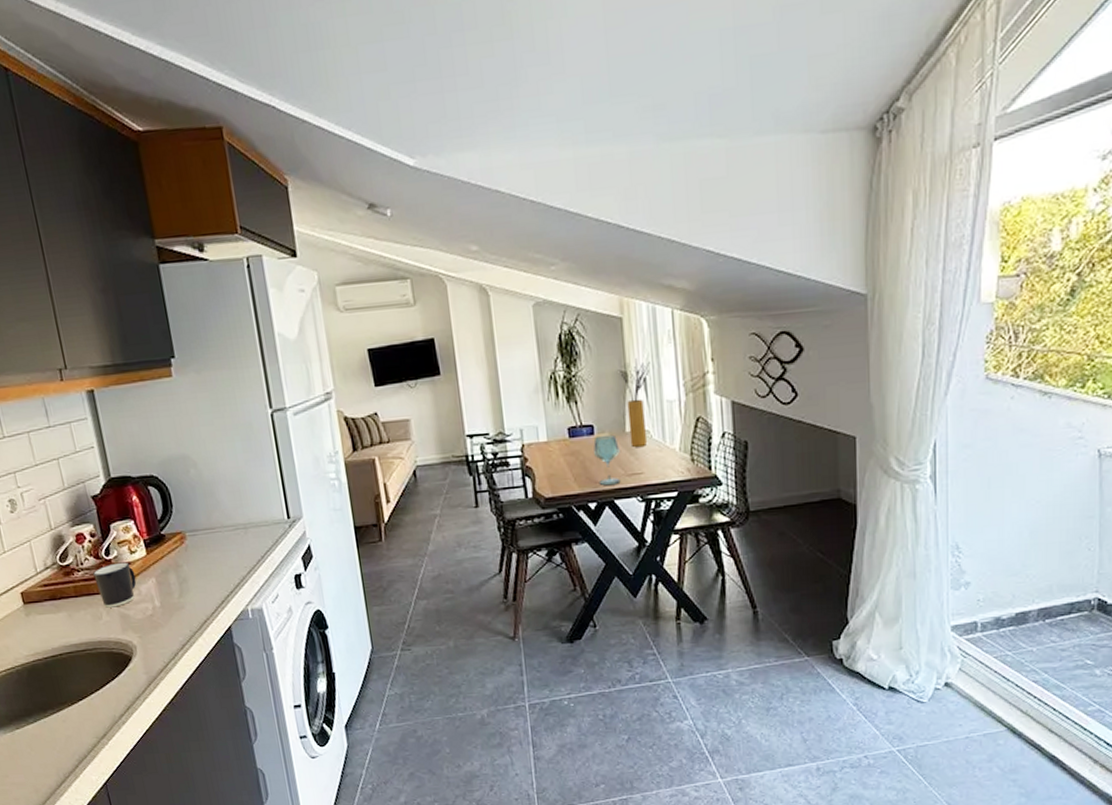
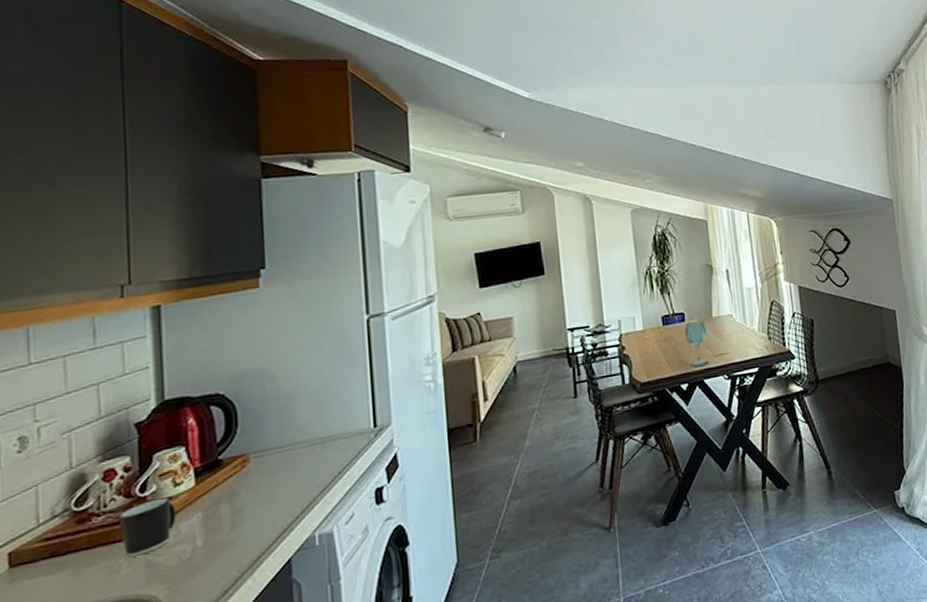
vase: present [621,358,650,448] -> none [707,254,731,331]

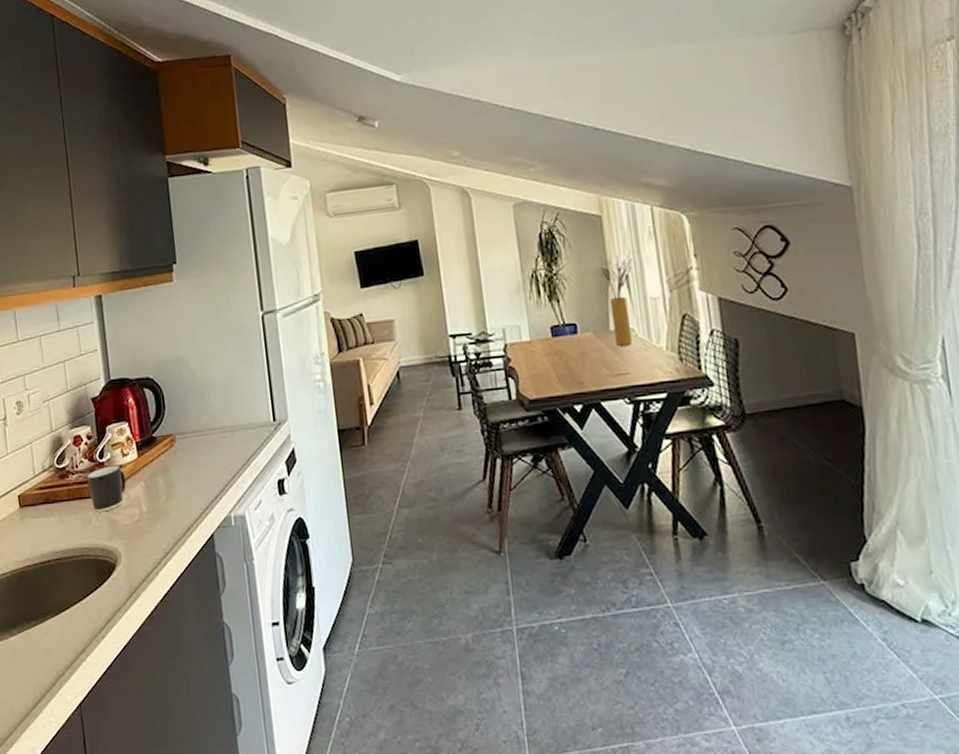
wine glass: present [684,320,709,367] -> none [576,333,607,387]
vase: none [707,254,731,331] -> present [603,256,632,347]

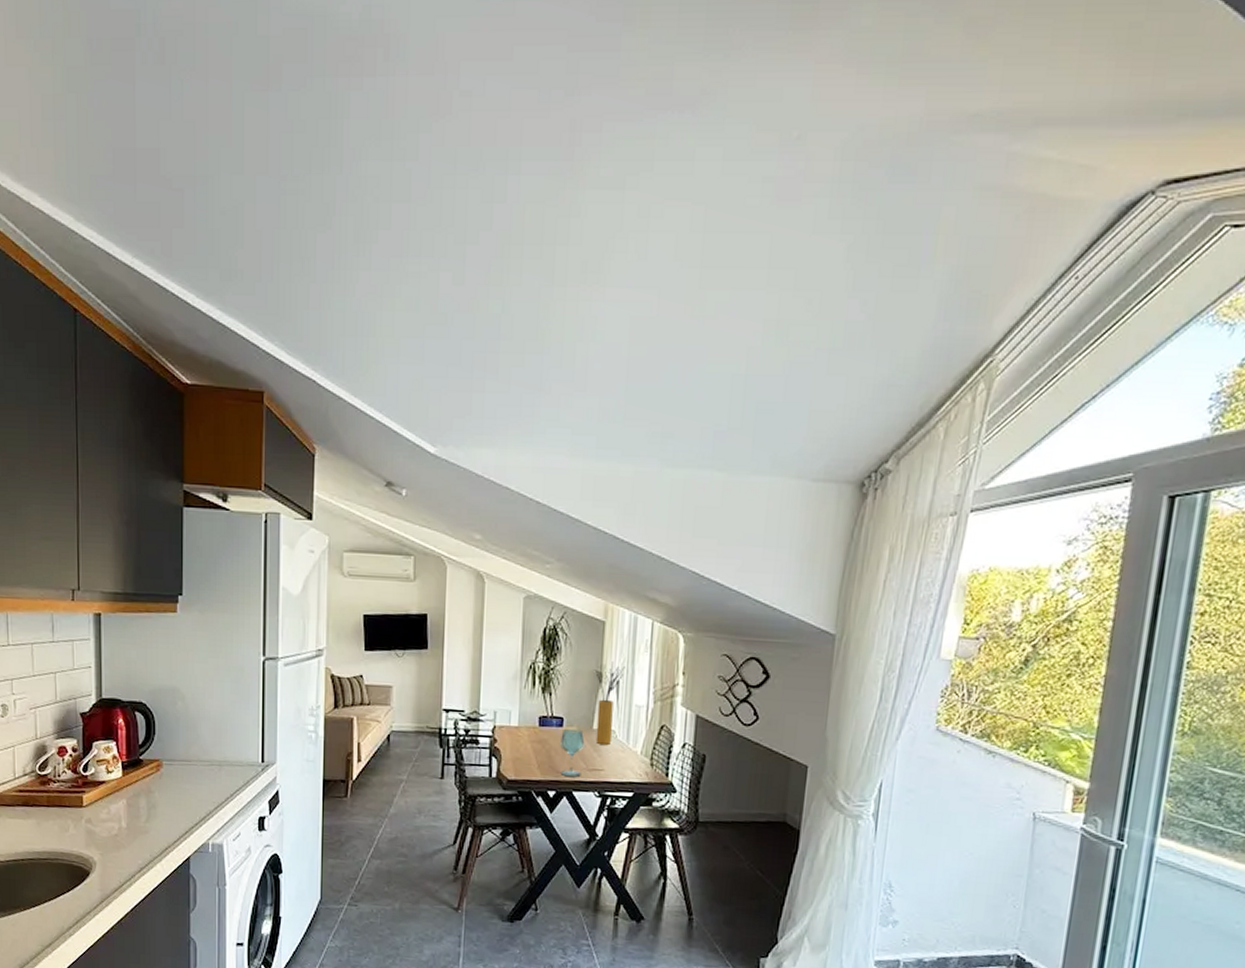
mug: present [86,465,126,512] -> none [68,779,108,822]
wine glass: none [576,333,607,387] -> present [559,728,585,778]

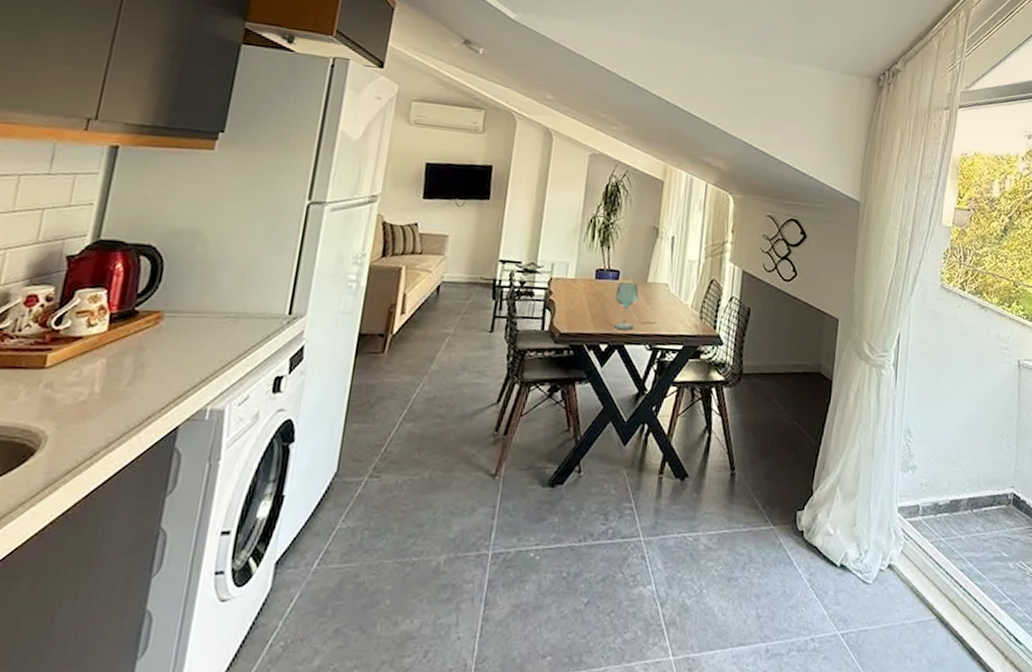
vase: present [595,661,625,746] -> none [649,218,680,299]

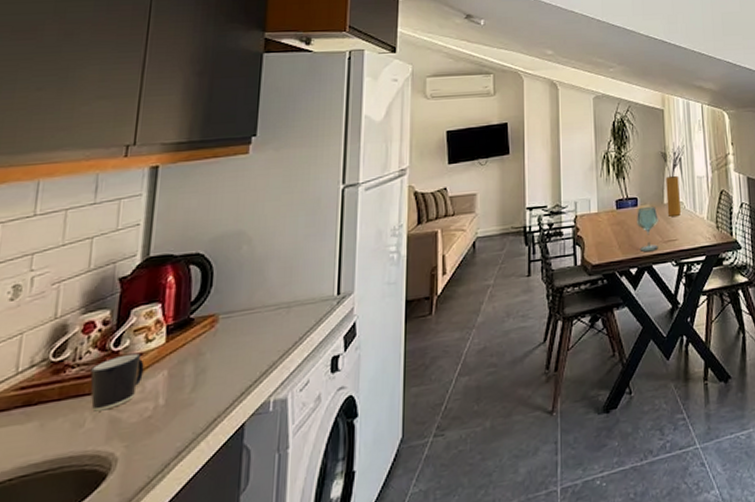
mug: none [26,334,84,387] -> present [90,353,145,412]
vase: none [649,218,680,299] -> present [662,142,685,217]

